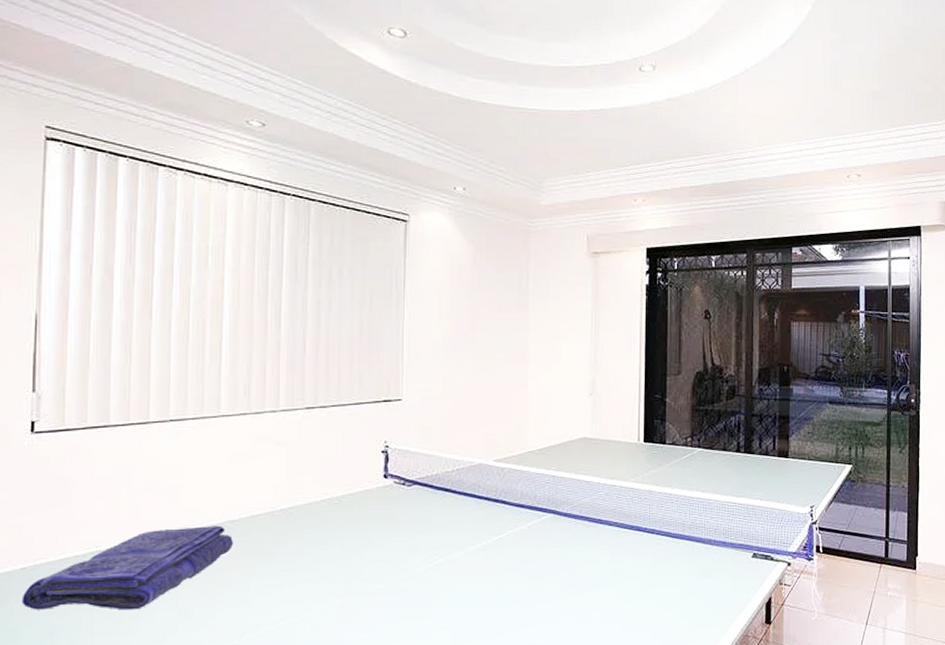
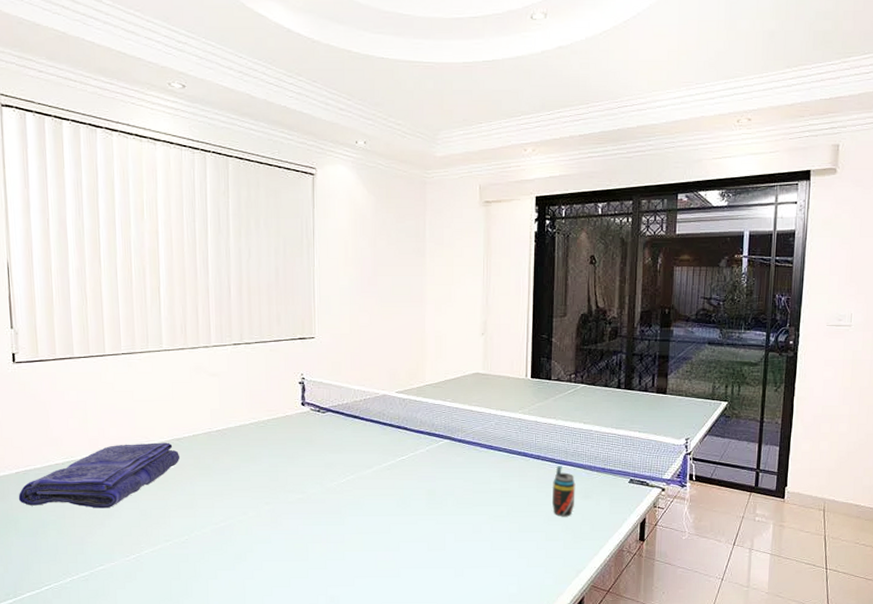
beverage can: none [668,540,694,598] -> present [551,466,576,516]

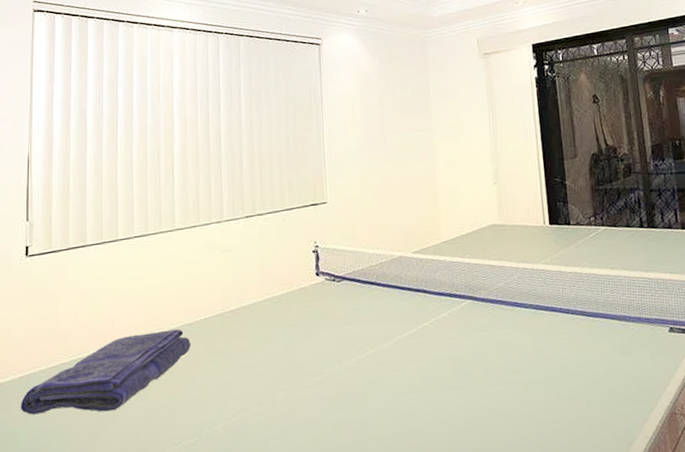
beverage can: present [551,466,576,516] -> none [586,319,614,377]

